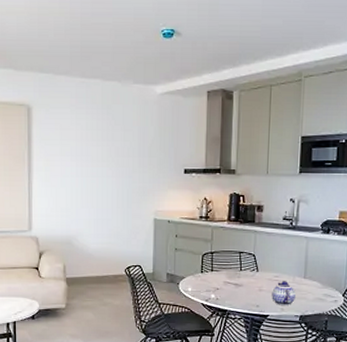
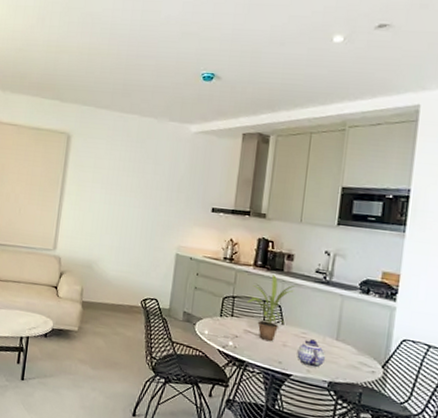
potted plant: none [224,227,271,289] -> present [247,275,300,342]

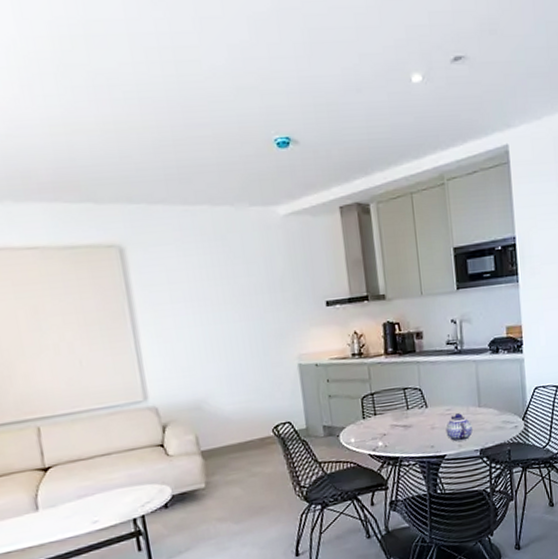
potted plant: present [247,275,300,342] -> none [386,358,435,430]

